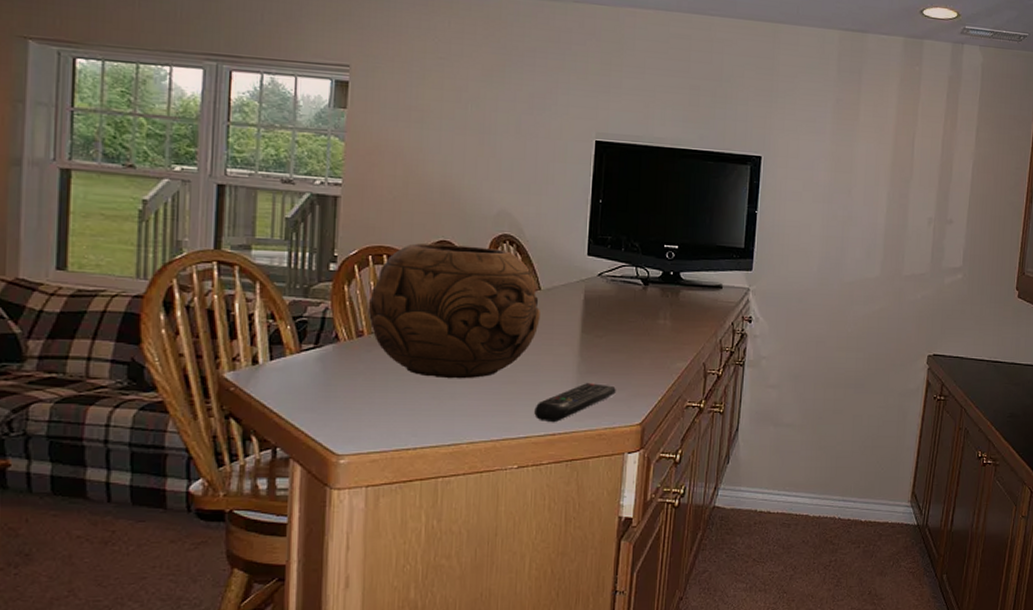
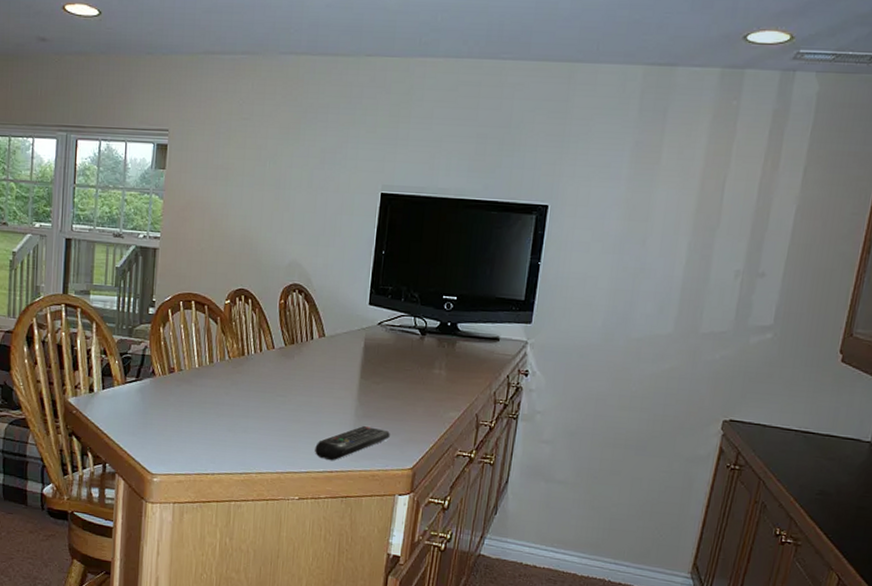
decorative bowl: present [367,243,540,379] -> none [178,291,324,416]

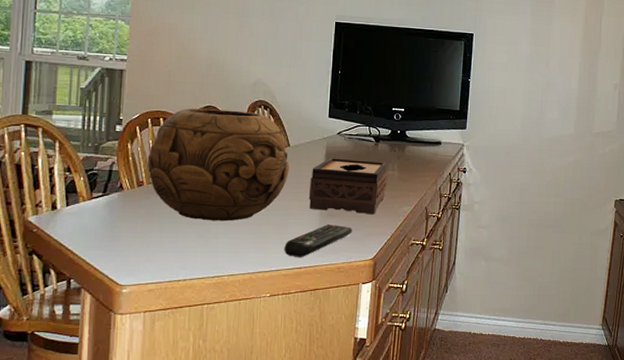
decorative bowl: none [178,291,324,416] -> present [147,108,289,221]
tissue box: none [343,351,434,419] -> present [308,158,388,215]

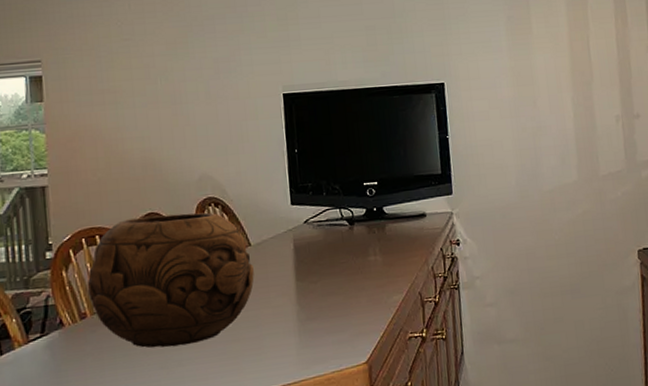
remote control: present [284,224,352,258] -> none [261,328,338,375]
tissue box: present [308,158,388,215] -> none [280,247,371,316]

